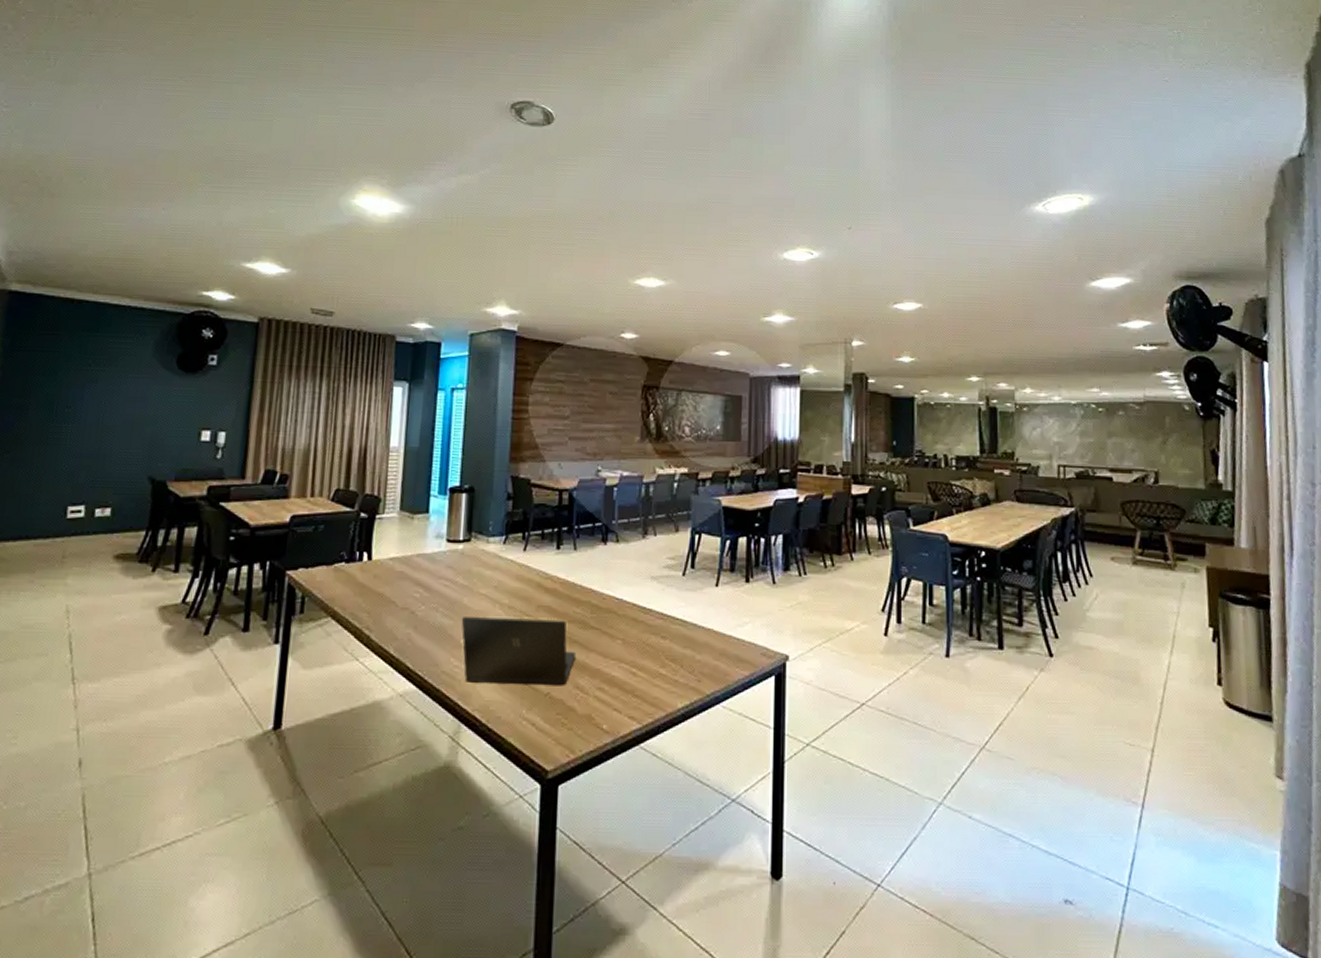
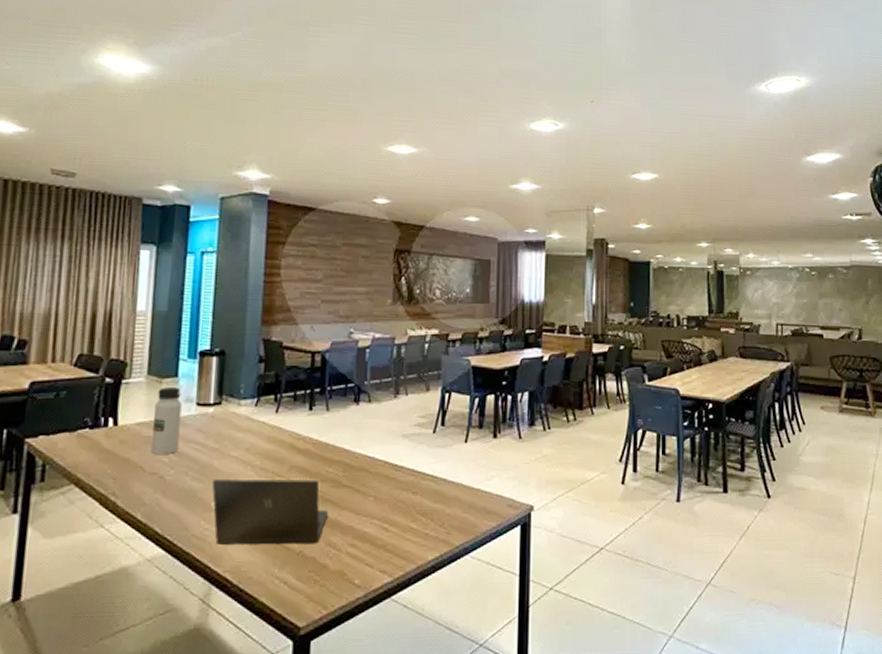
water bottle: none [404,523,433,591] -> present [151,387,182,456]

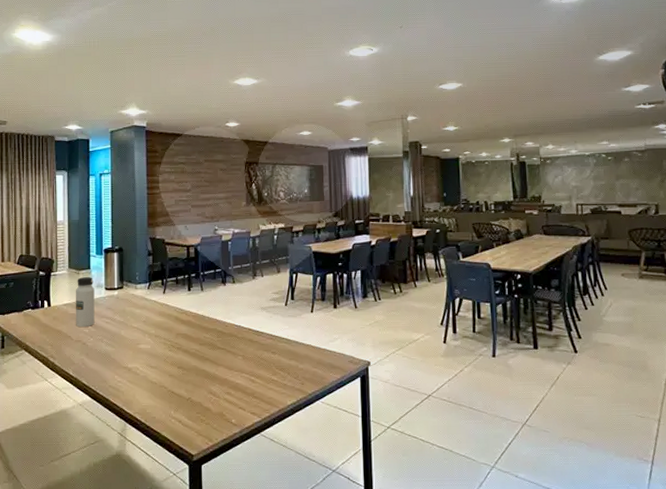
laptop: present [211,479,329,544] -> none [120,343,209,393]

